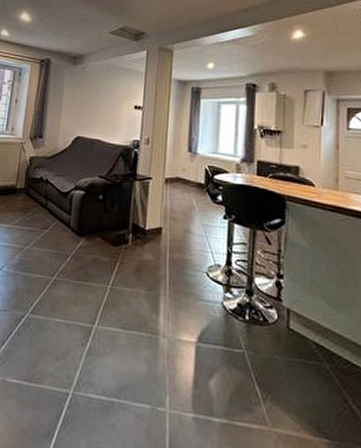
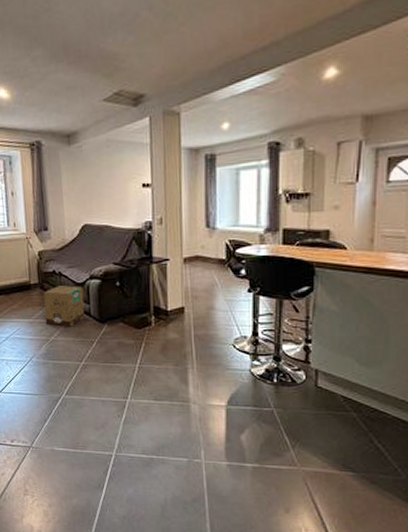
cardboard box: none [23,193,67,237] -> present [44,285,85,327]

